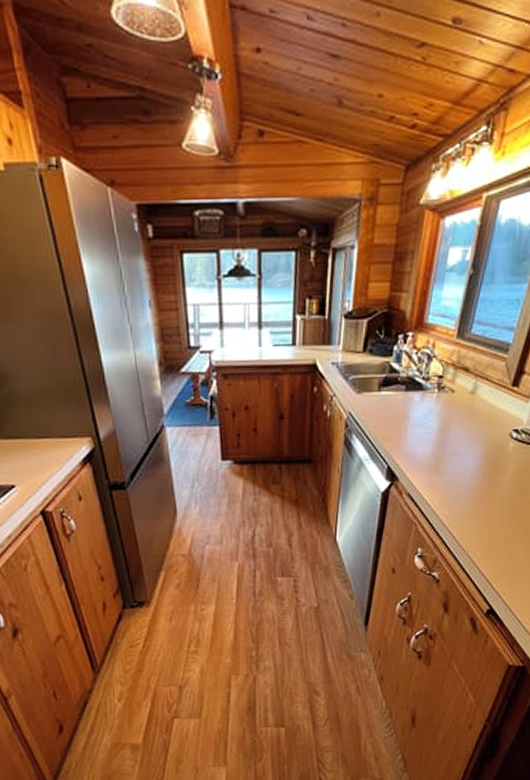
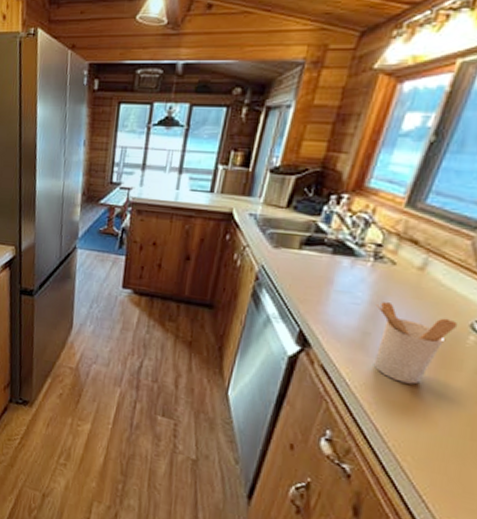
utensil holder: none [443,427,502,493] -> present [373,302,458,385]

